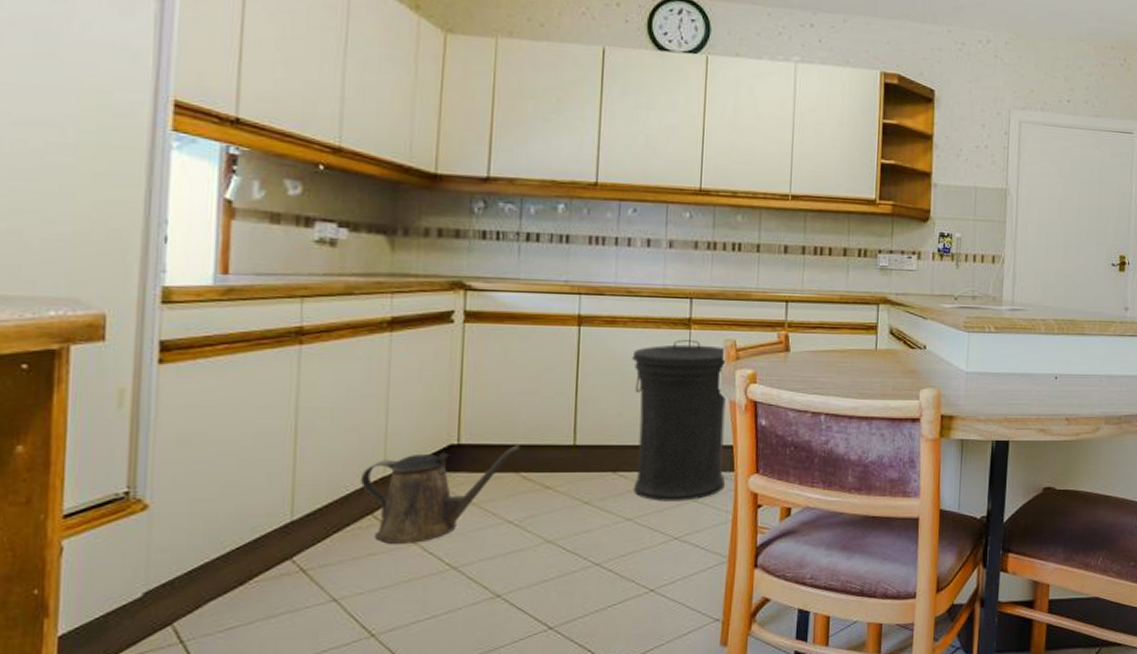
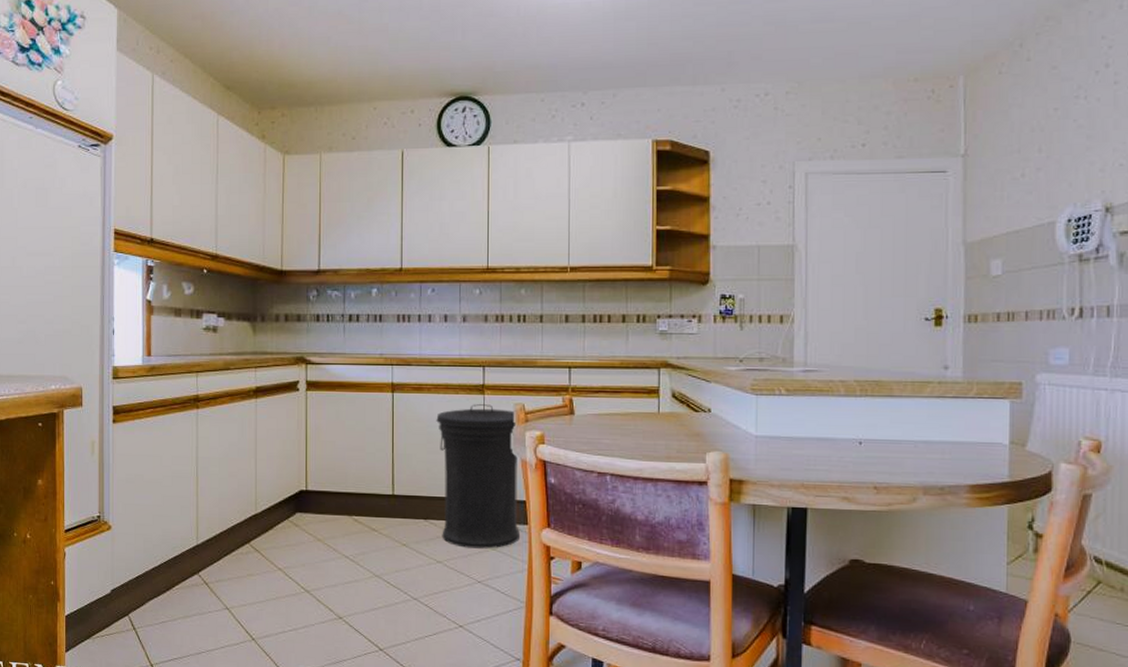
watering can: present [360,445,522,545] -> none [240,493,353,570]

